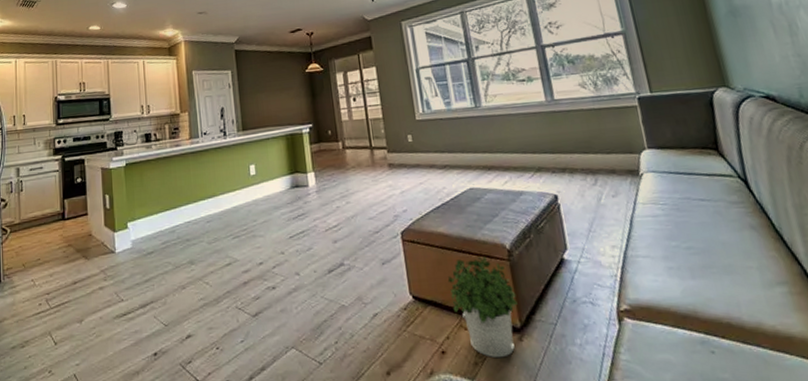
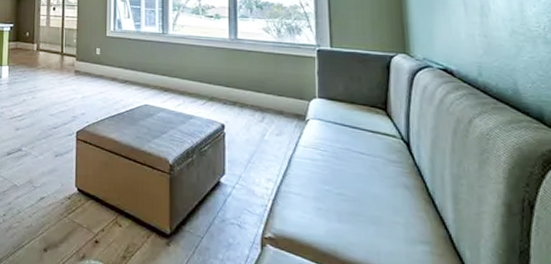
potted plant: present [447,256,518,358] -> none [111,165,171,257]

